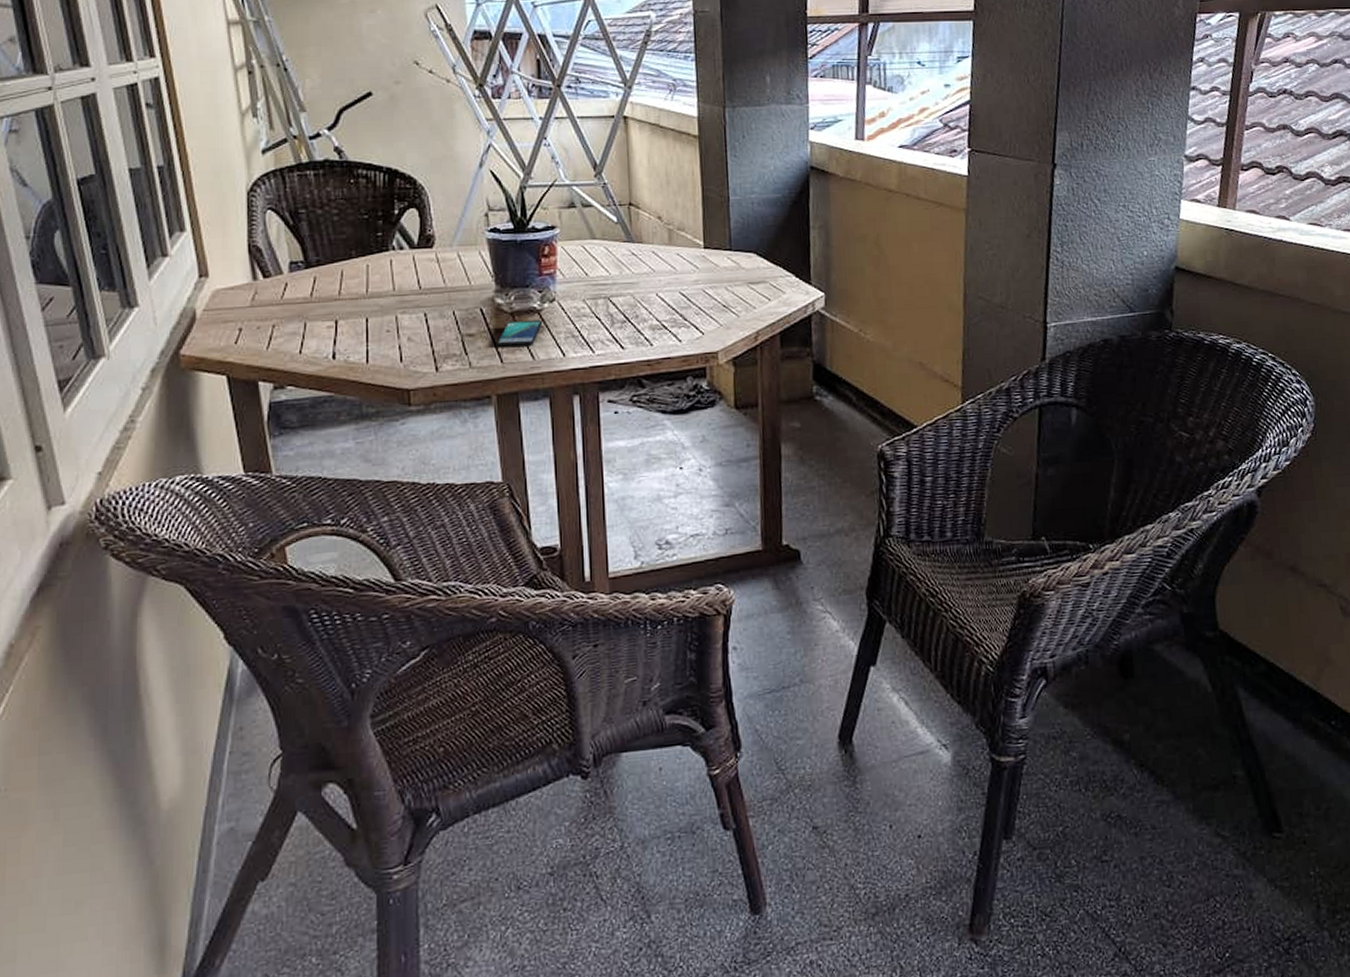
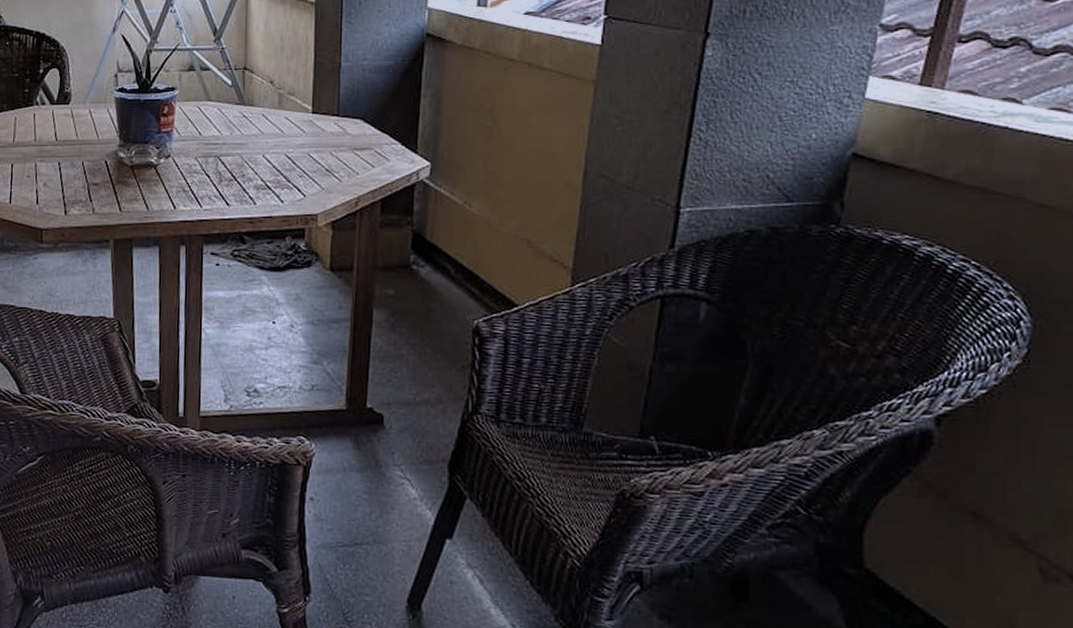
smartphone: present [496,319,543,348] -> none [116,173,158,198]

